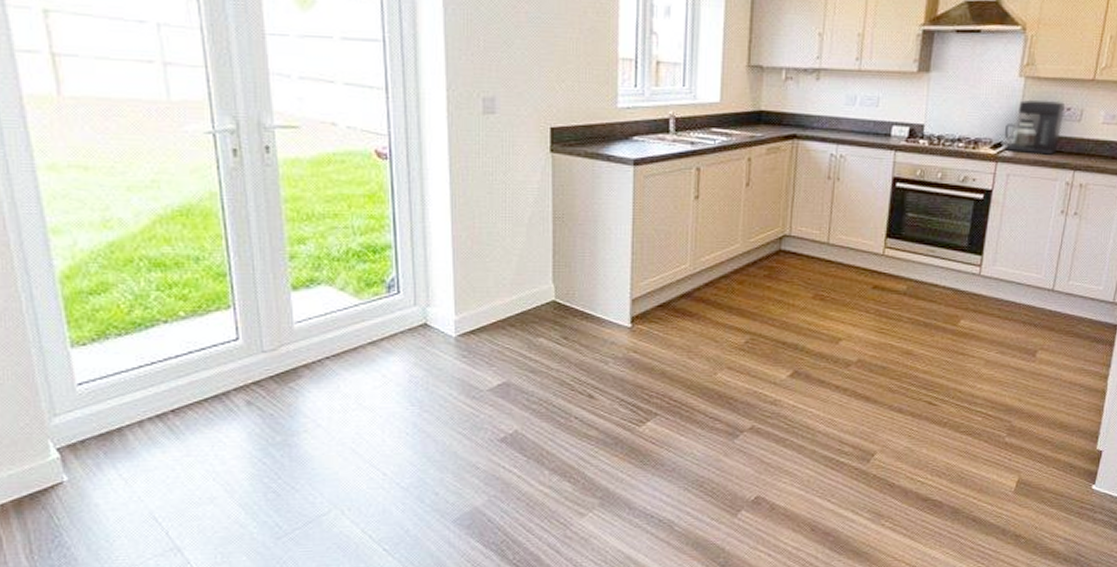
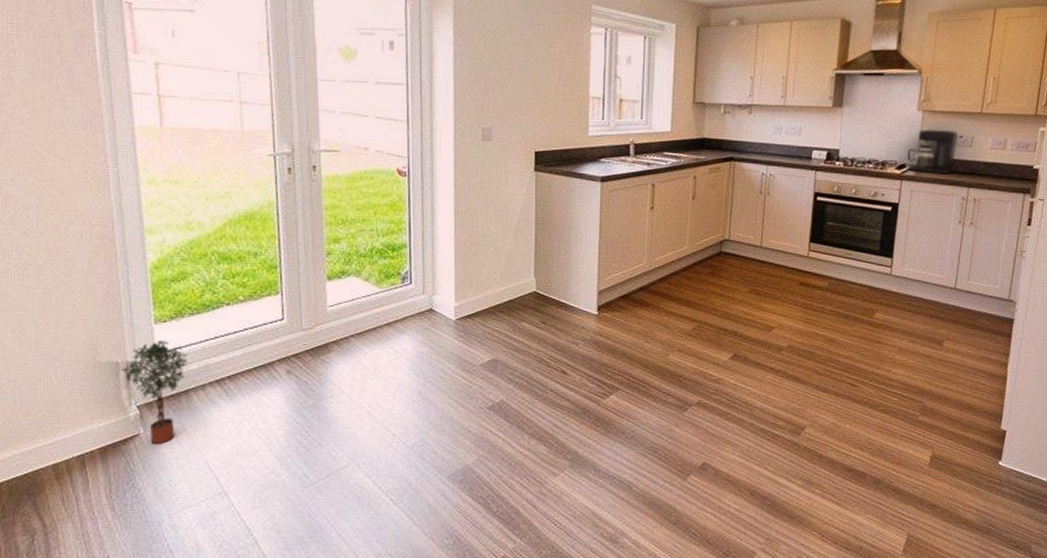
potted tree: none [31,368,118,494] -> present [121,341,188,444]

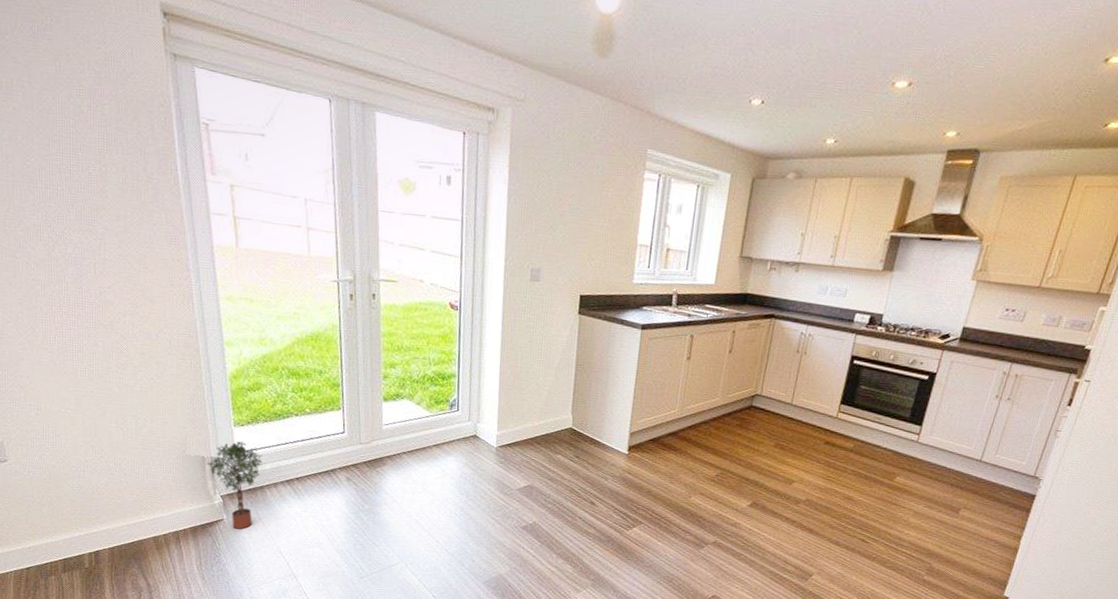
coffee maker: present [908,129,958,175] -> none [952,299,1011,348]

